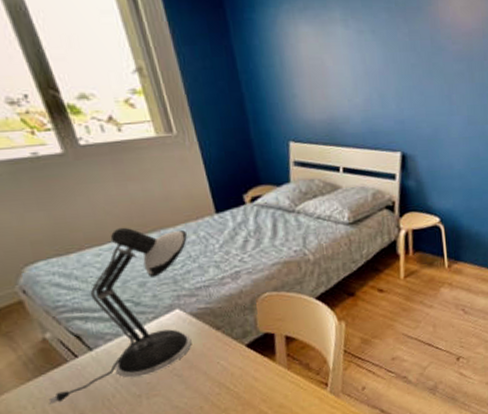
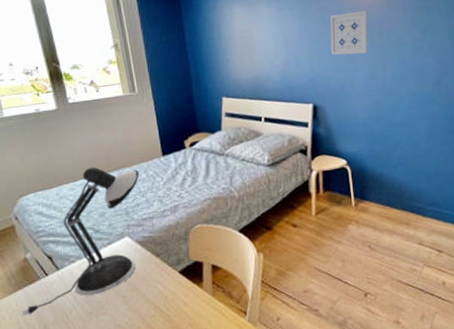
wall art: none [422,39,468,94] -> present [330,10,368,55]

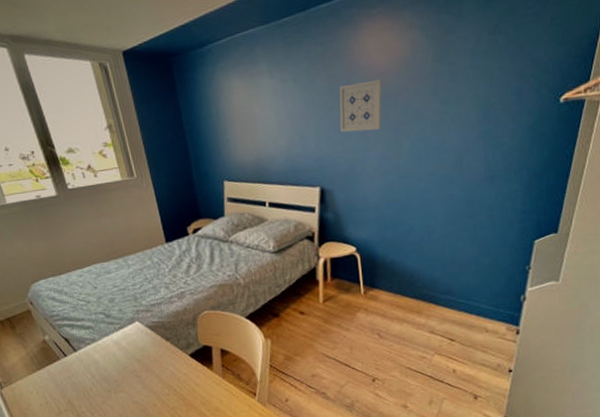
desk lamp: present [22,167,139,316] -> none [47,254,148,392]

